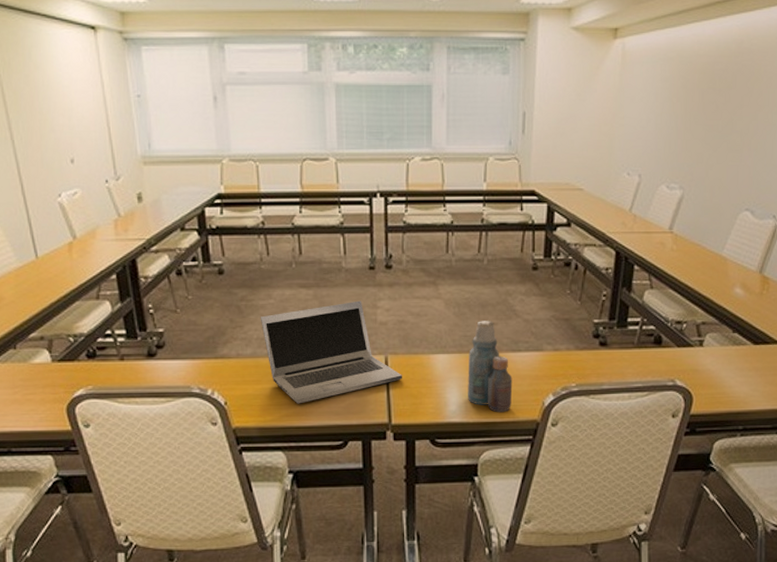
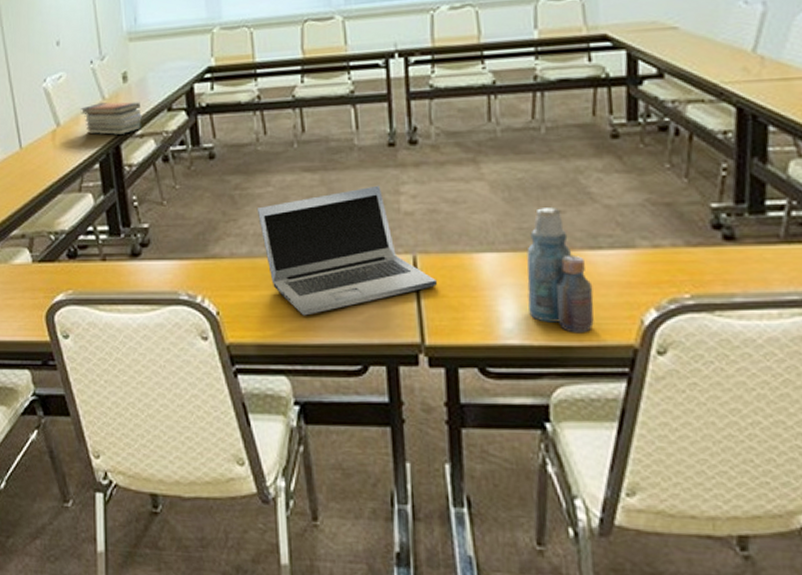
book stack: none [96,220,157,250] -> present [80,101,142,136]

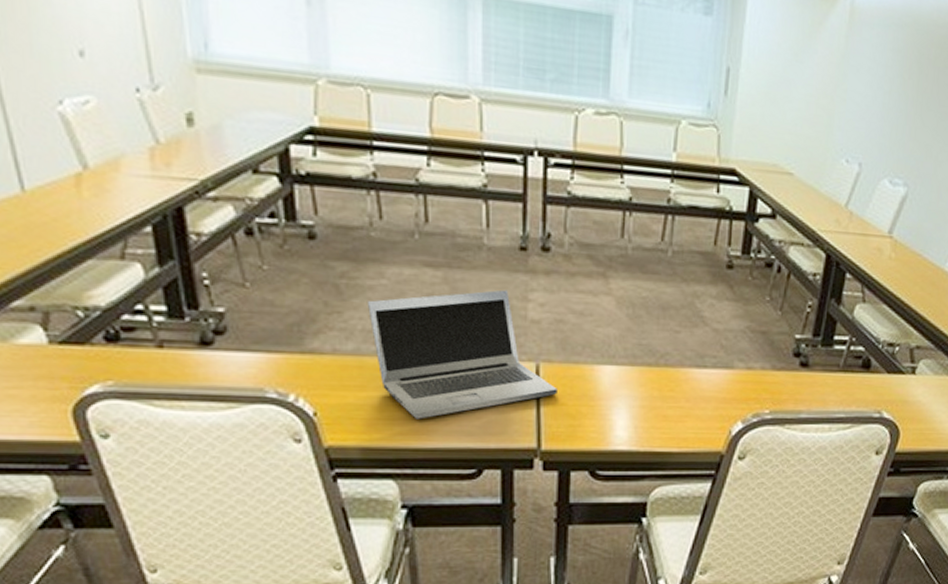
book stack: present [80,101,142,136] -> none [121,147,216,194]
bottle: present [527,207,594,334] -> none [639,327,695,441]

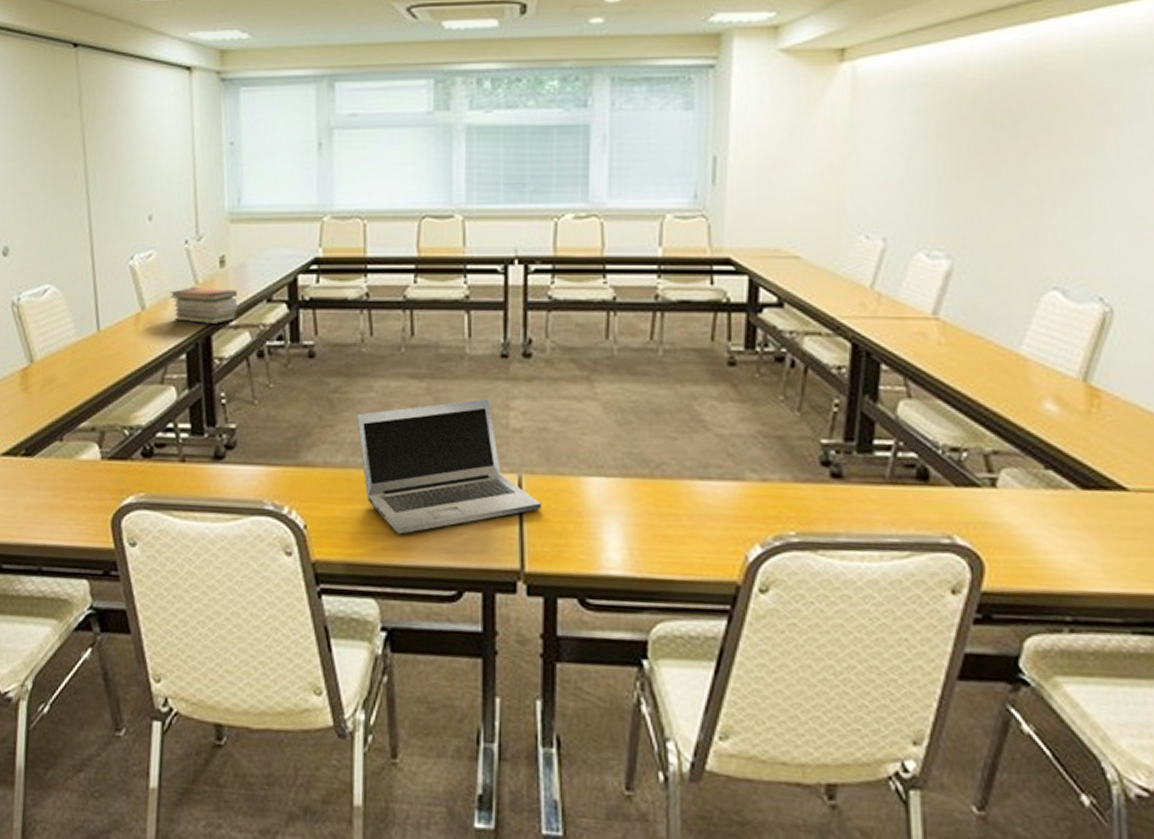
book stack: none [121,147,216,194] -> present [169,288,238,325]

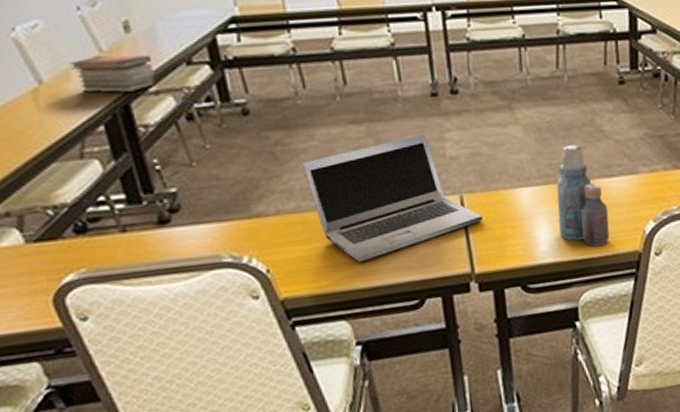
bottle: none [634,433,700,567] -> present [556,145,610,247]

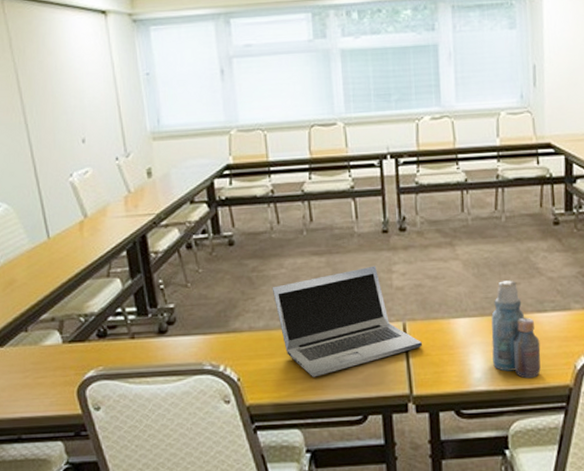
book stack: present [70,54,156,94] -> none [107,194,166,226]

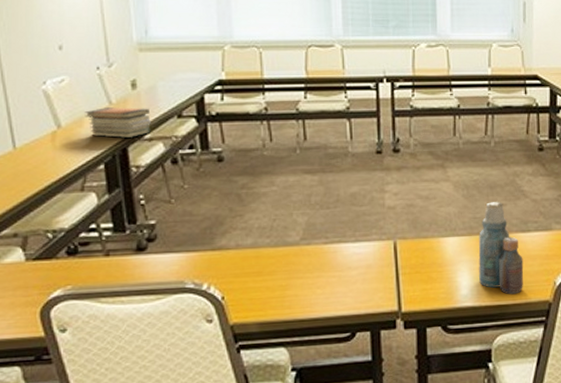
book stack: none [107,194,166,226] -> present [84,107,151,139]
laptop: present [272,266,422,377] -> none [261,185,412,295]

